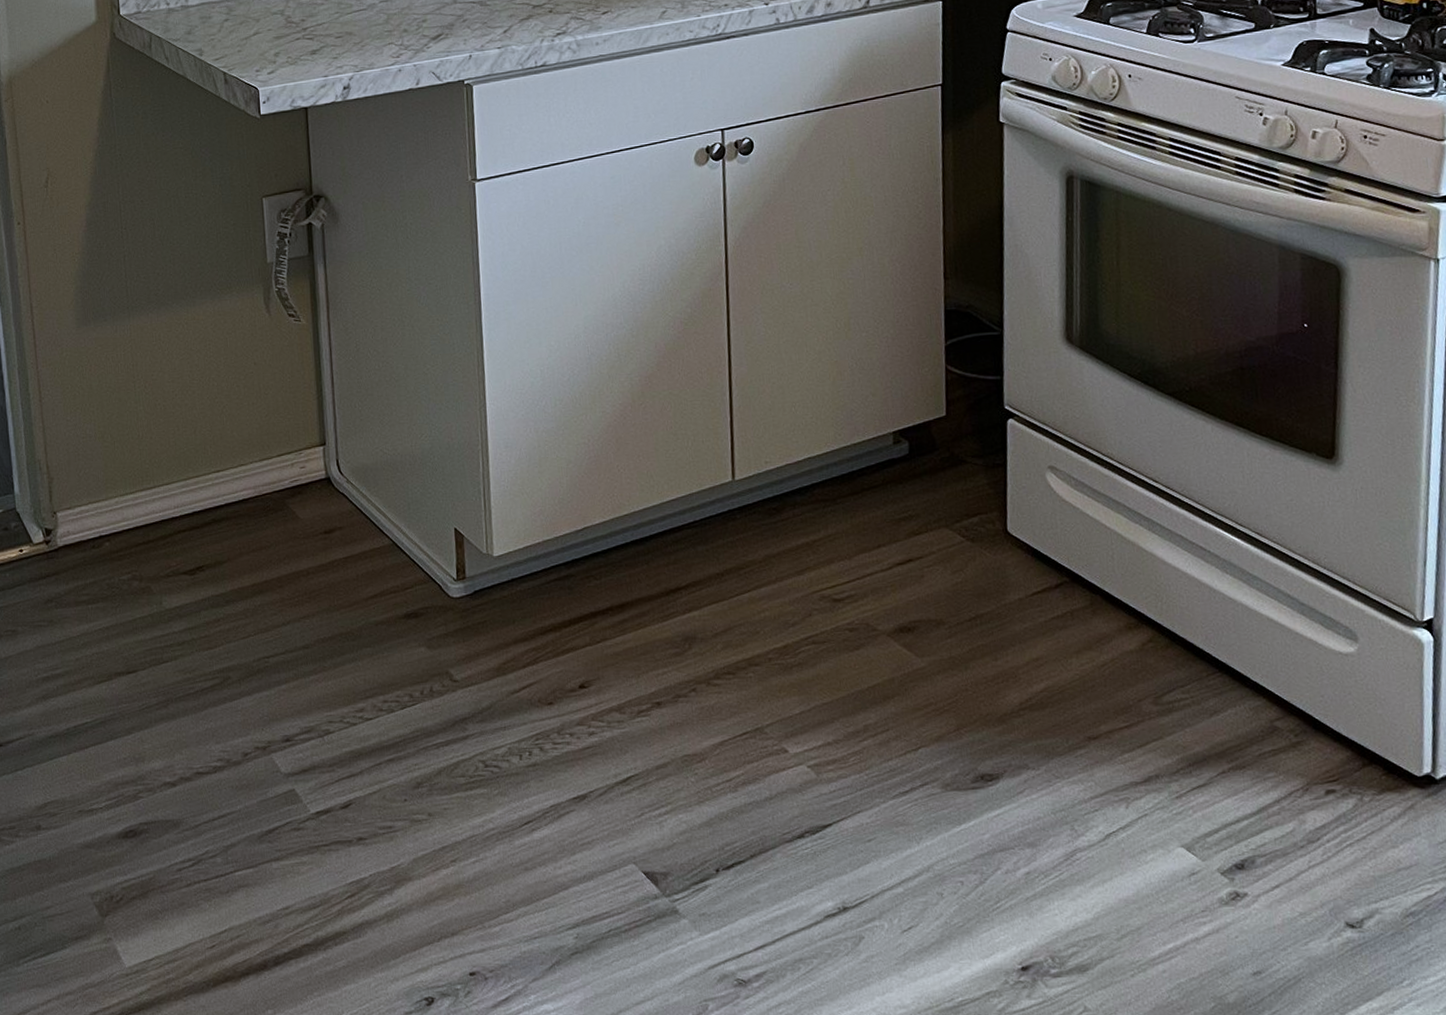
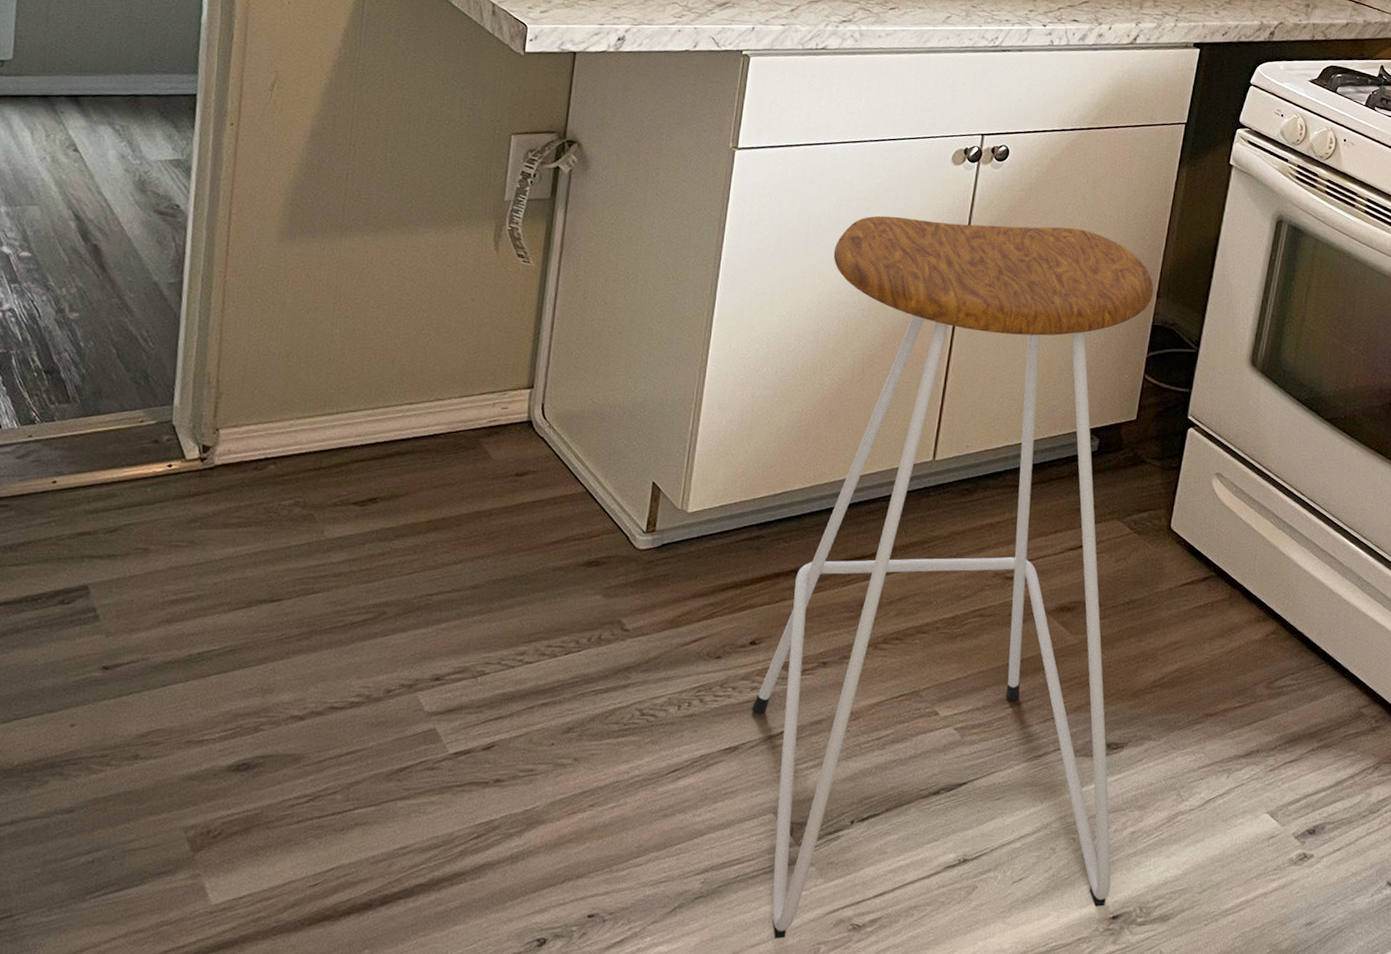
bar stool: none [590,215,1013,995] -> present [752,215,1154,938]

